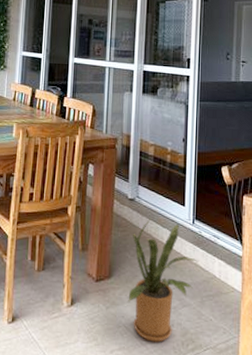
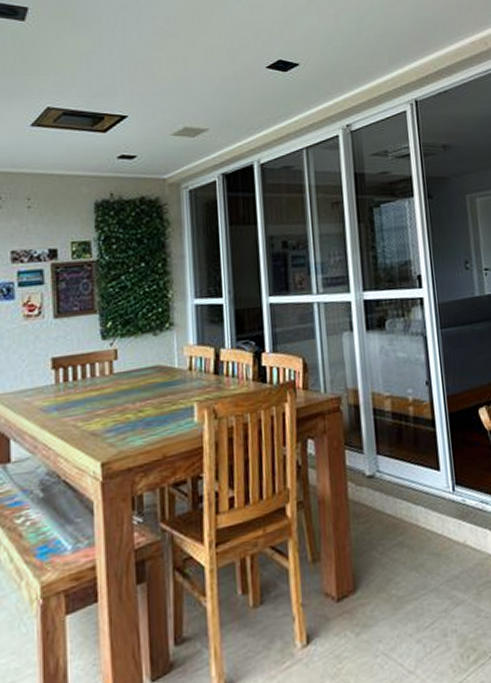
house plant: present [128,218,199,343] -> none [378,495,468,666]

